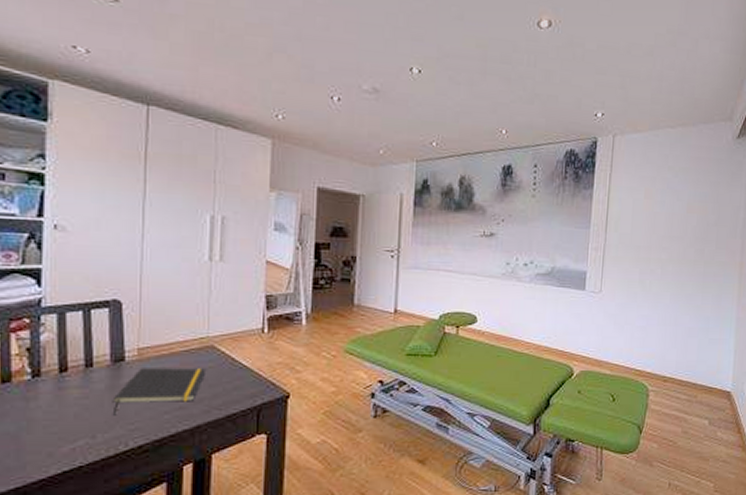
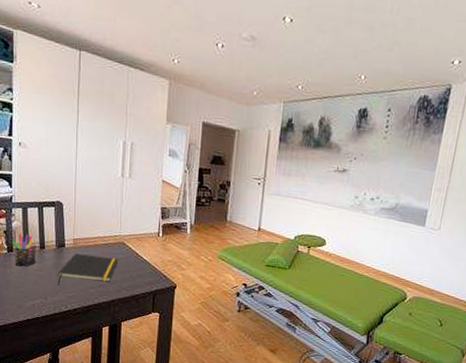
pen holder: none [38,349,80,396] -> present [11,233,37,267]

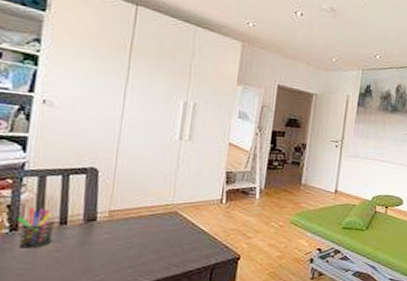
notepad: present [57,253,119,285] -> none [80,228,169,268]

